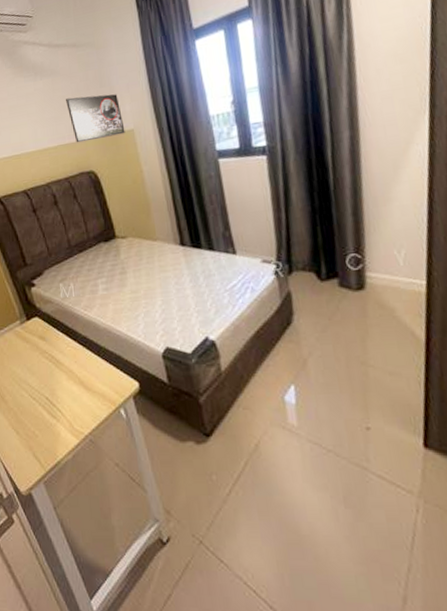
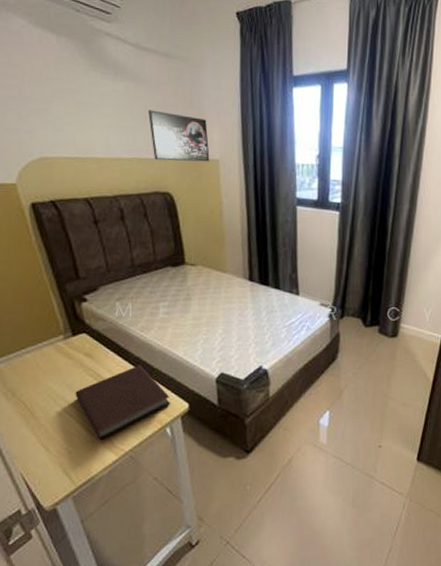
notebook: none [35,344,121,424] -> present [75,364,170,441]

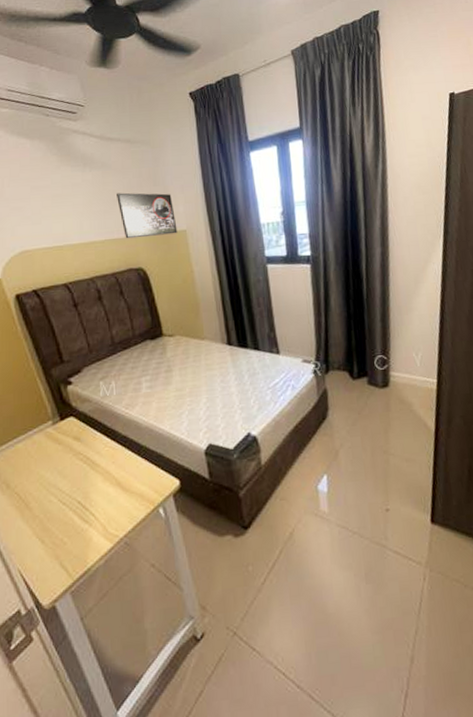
notebook: present [75,364,170,441] -> none [66,443,161,528]

